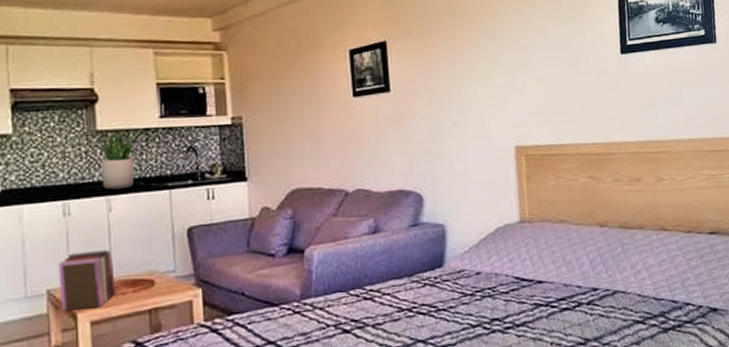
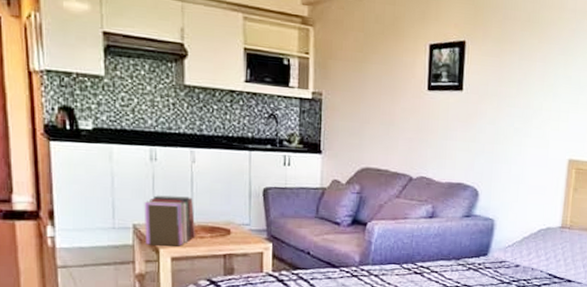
planter: present [100,129,135,190] -> none [187,88,219,144]

